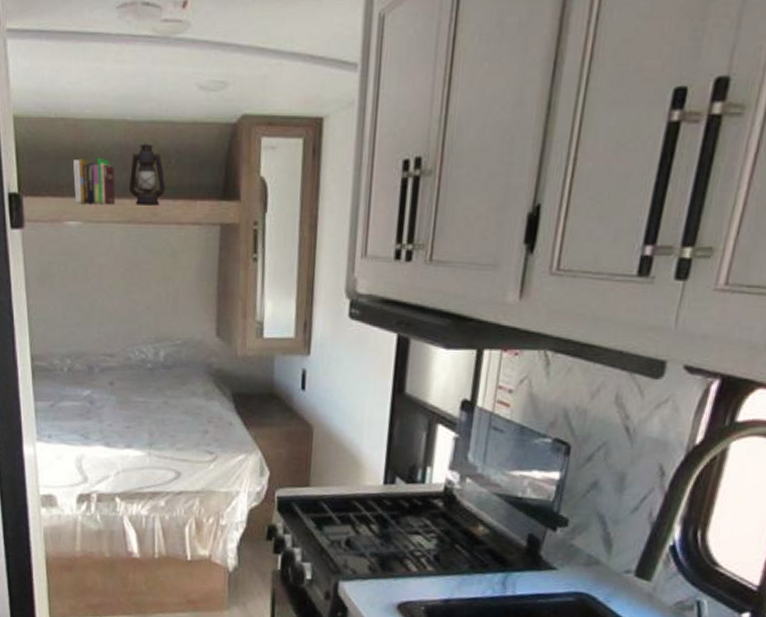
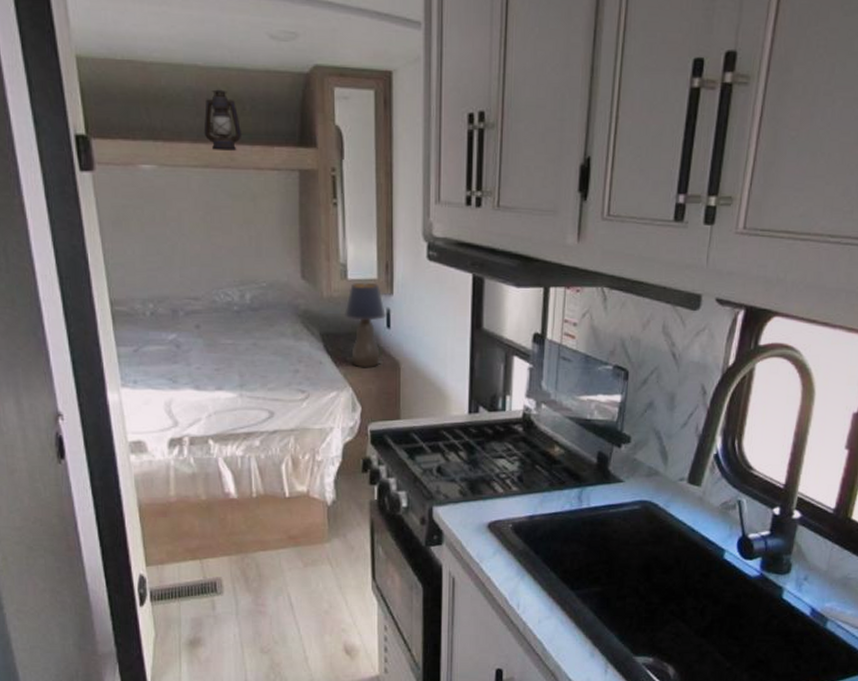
books: present [73,157,116,205] -> none [144,101,192,149]
table lamp: none [258,341,302,432] -> present [345,282,387,368]

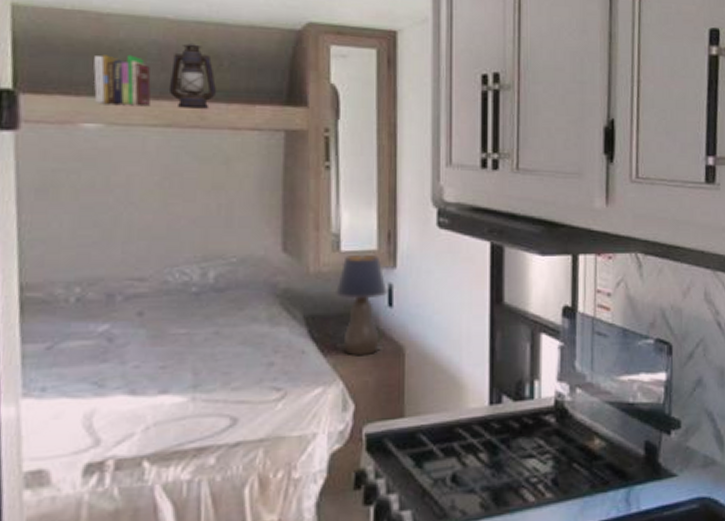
books: none [144,101,192,149] -> present [93,54,152,107]

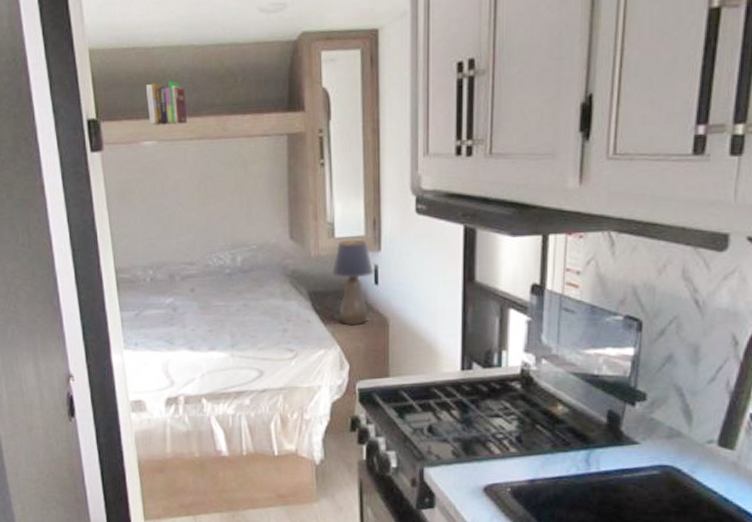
lantern: present [168,42,216,109] -> none [199,64,233,122]

